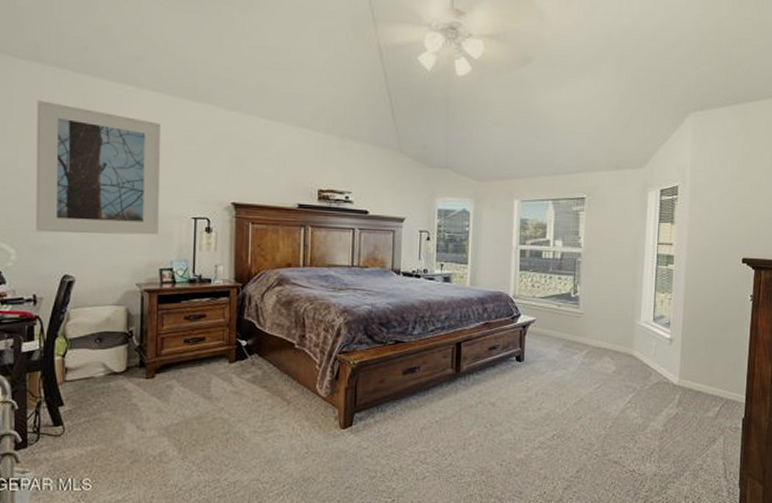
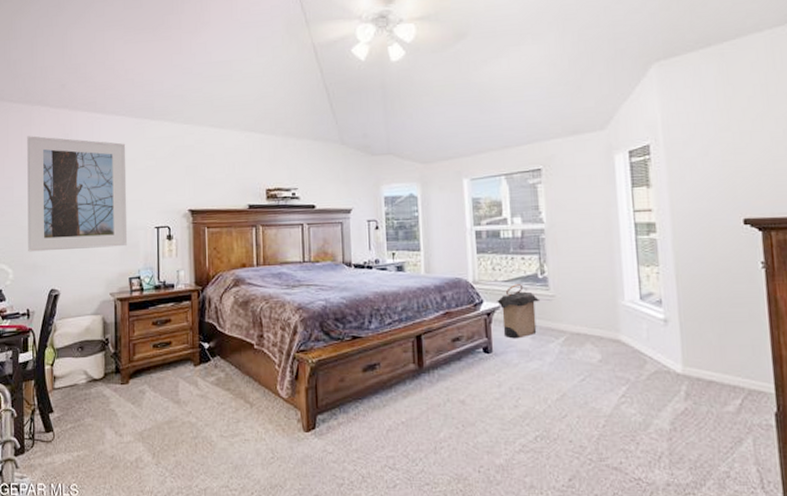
laundry hamper: none [533,301,571,350] -> present [497,284,541,339]

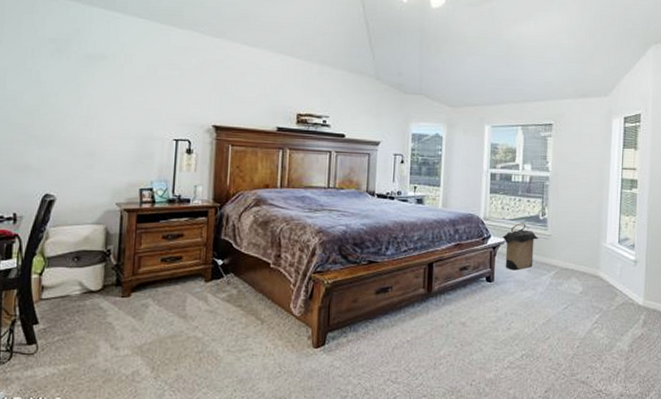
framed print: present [27,136,128,252] -> none [19,25,147,156]

